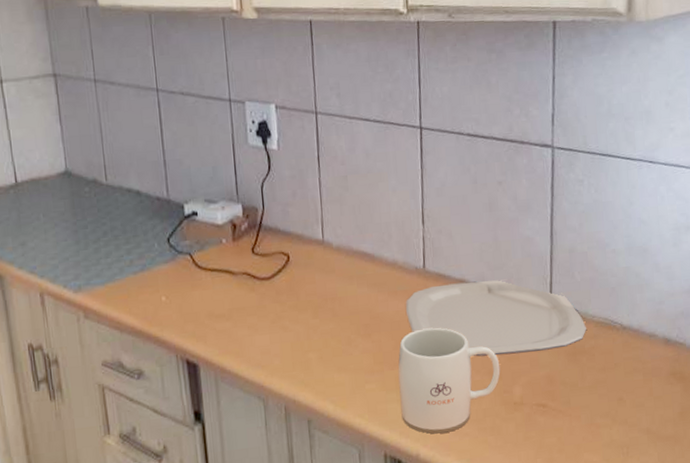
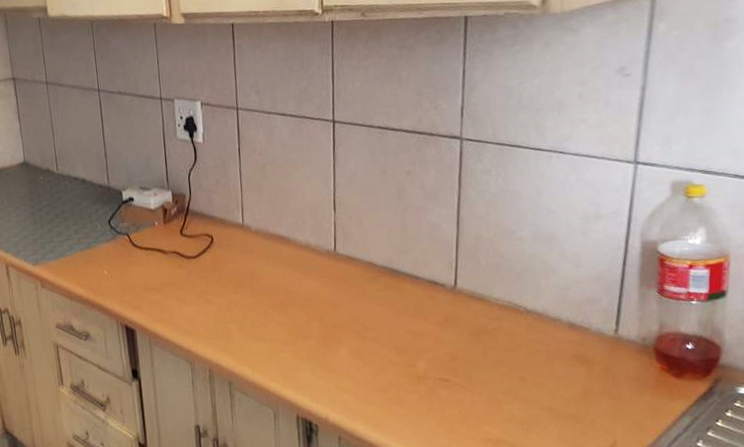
mug: present [397,327,501,434] -> none [309,305,406,401]
plate: present [406,279,587,357] -> none [318,263,491,333]

